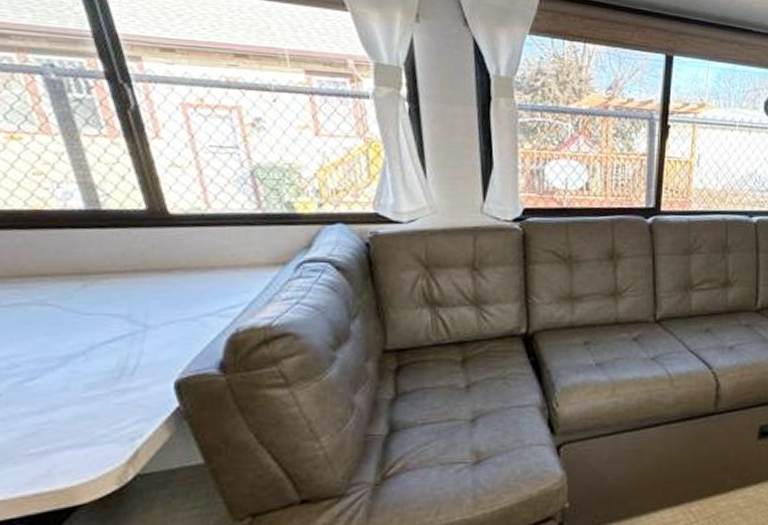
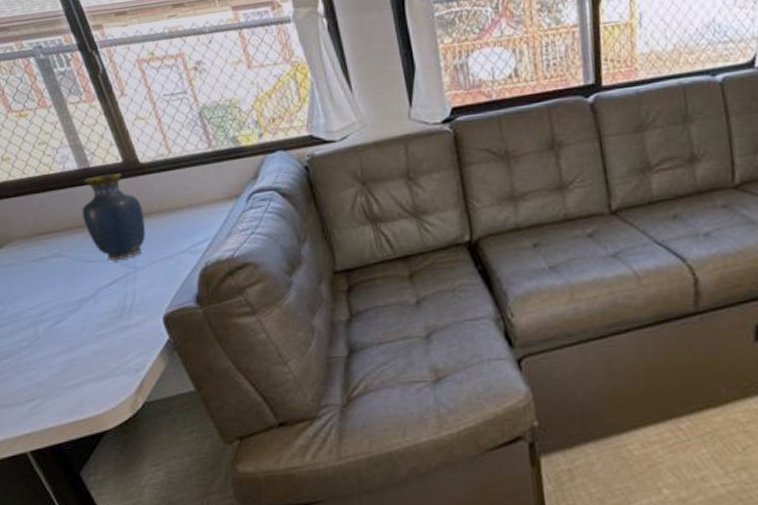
vase: none [82,220,166,316] -> present [82,173,145,261]

